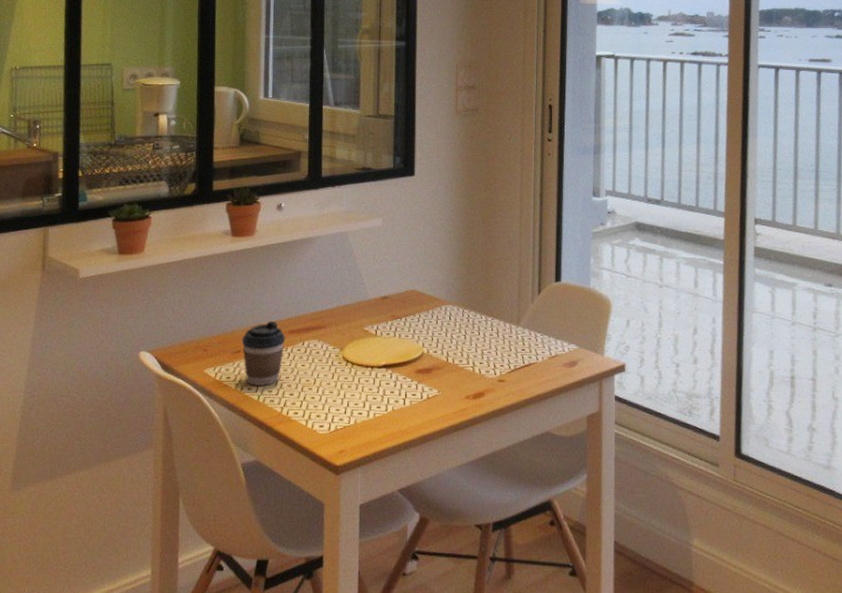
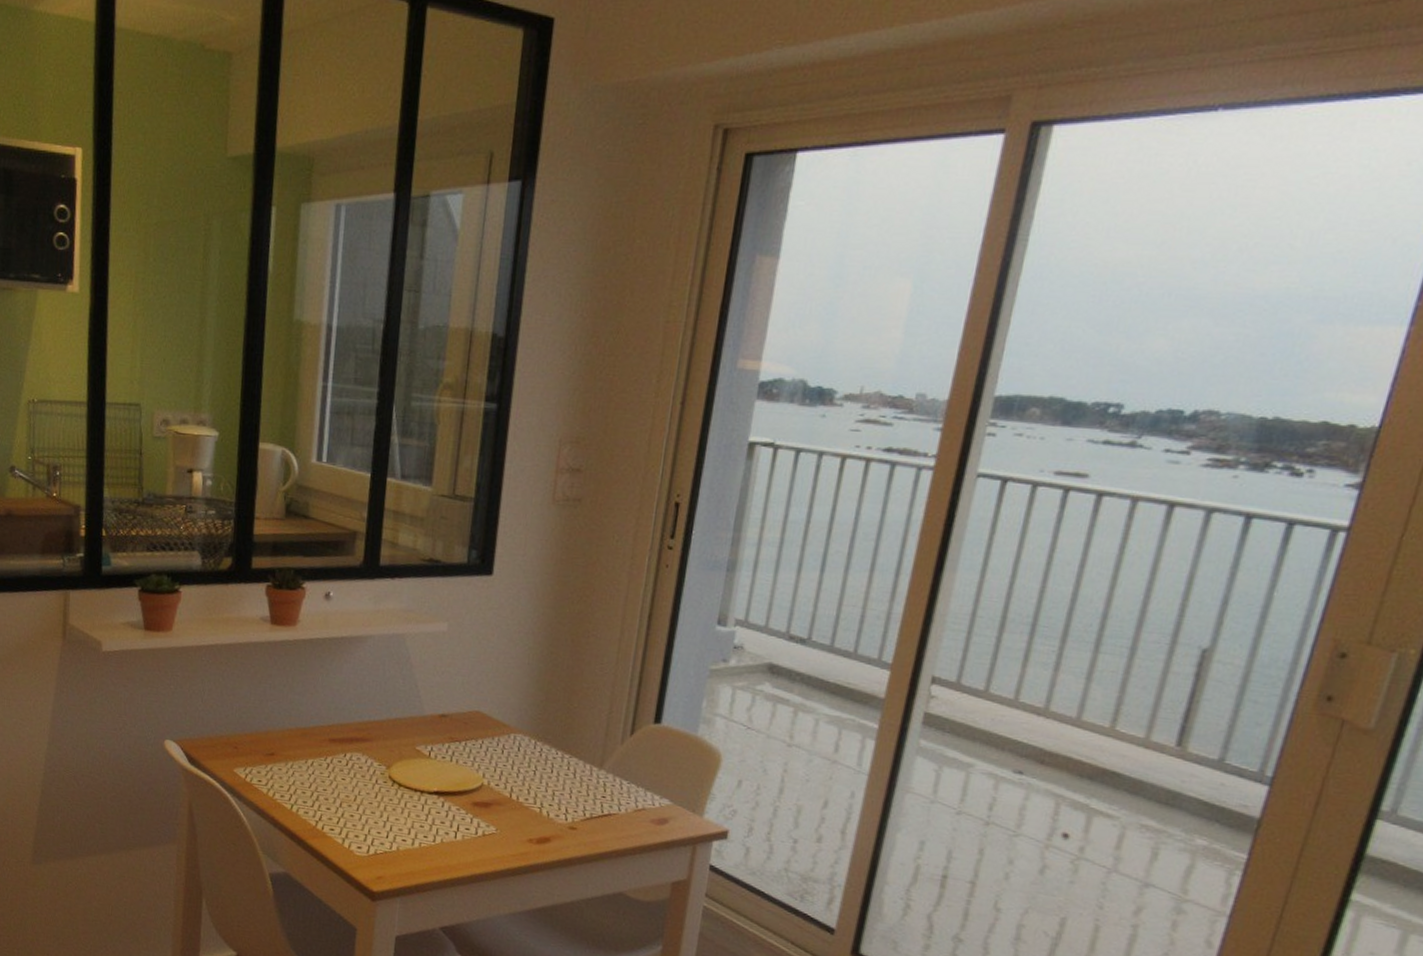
coffee cup: present [241,321,286,386] -> none [276,725,326,796]

